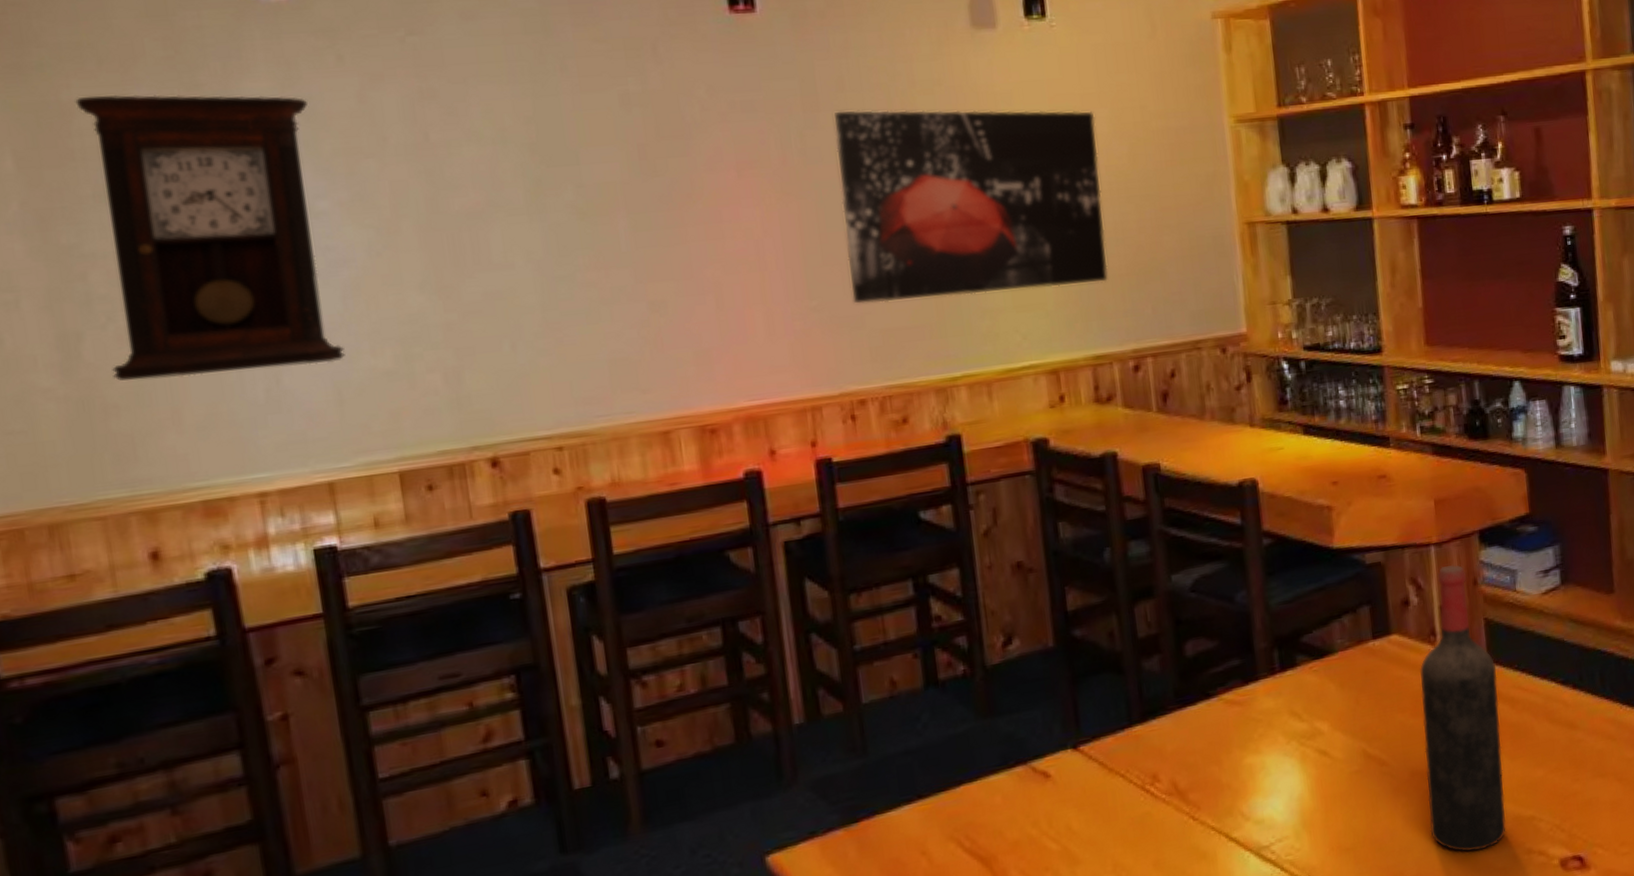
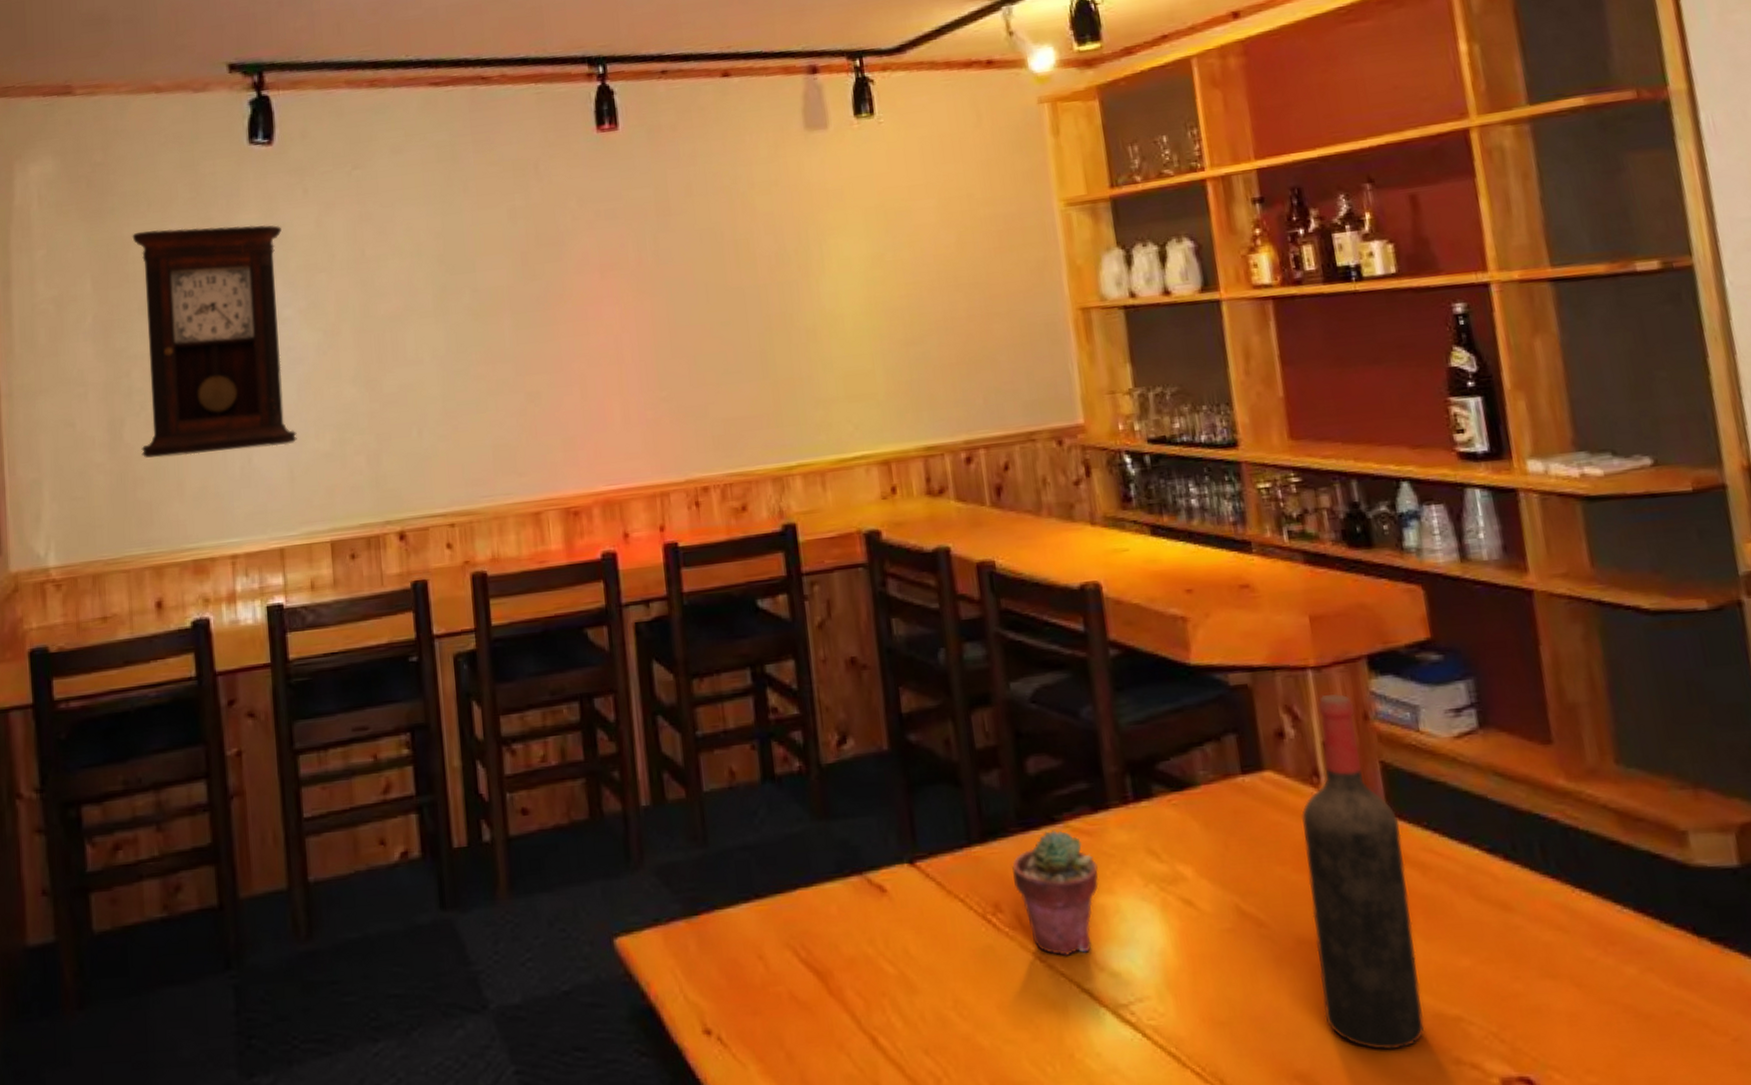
wall art: present [834,110,1108,304] -> none [683,202,938,394]
potted succulent: none [1170,704,1247,813] -> present [1012,830,1099,956]

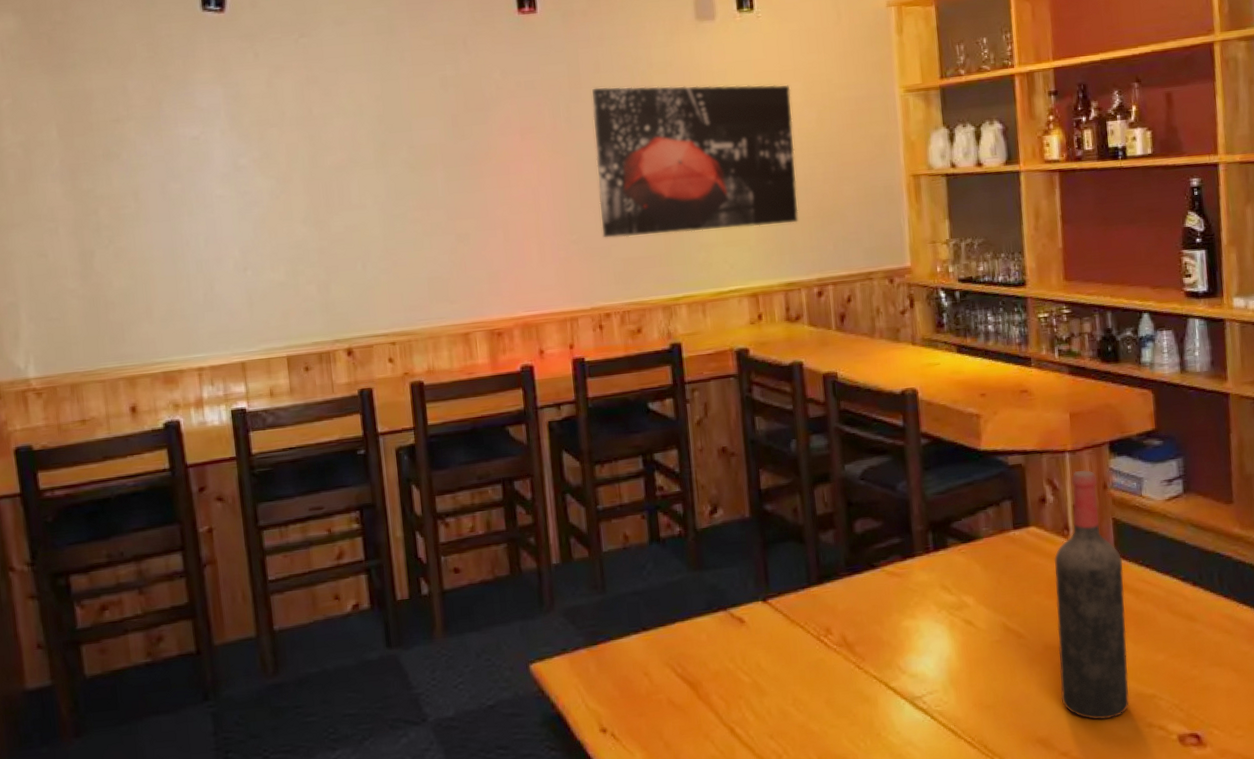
pendulum clock: present [132,225,297,458] -> none [94,83,255,285]
wall art: none [683,202,938,394] -> present [592,84,799,238]
potted succulent: present [1012,830,1099,956] -> none [841,574,905,664]

